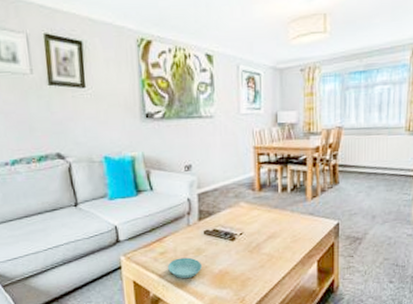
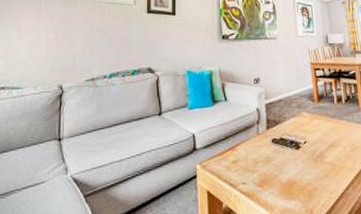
saucer: present [168,257,202,278] -> none [240,166,271,188]

